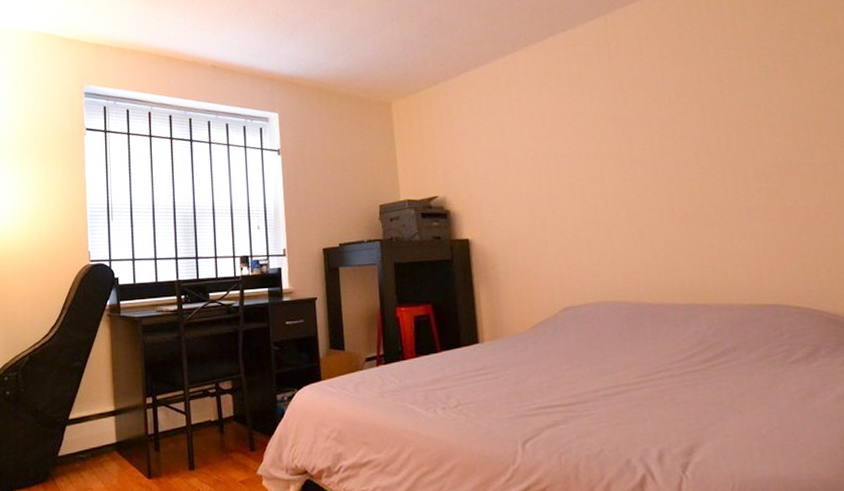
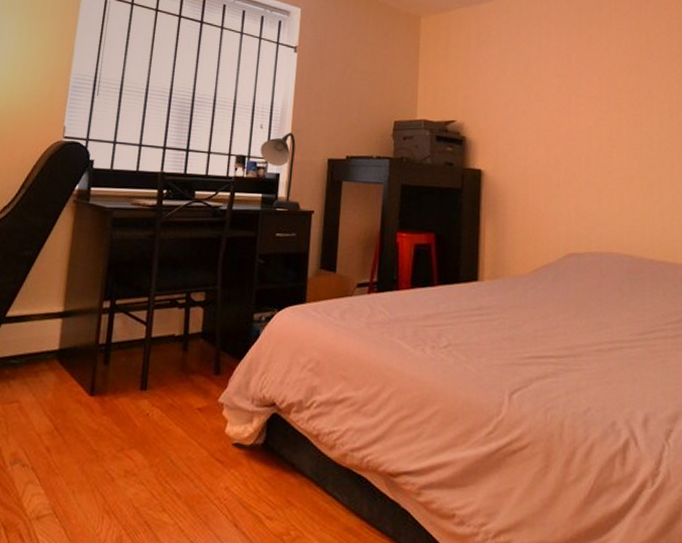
desk lamp: none [260,229,305,300] -> present [260,133,301,211]

